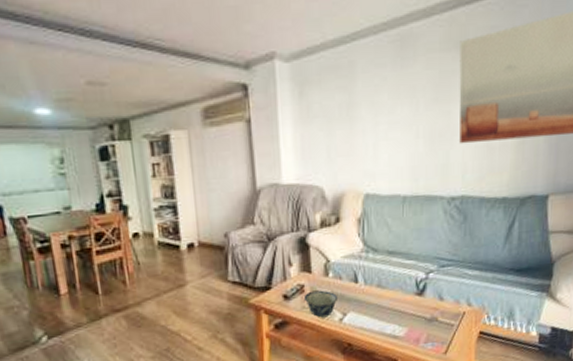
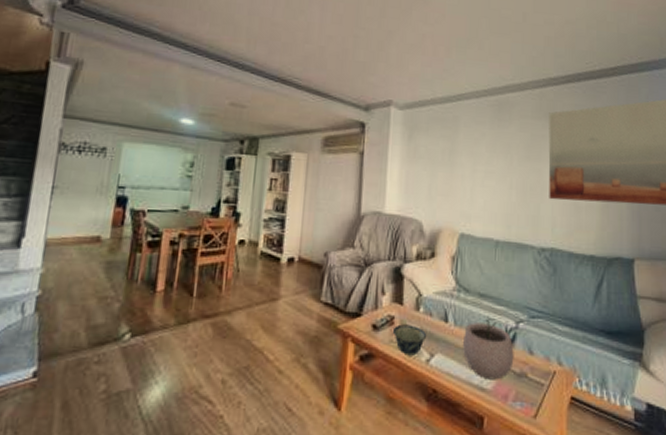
plant pot: none [374,271,425,328] -> present [463,315,514,380]

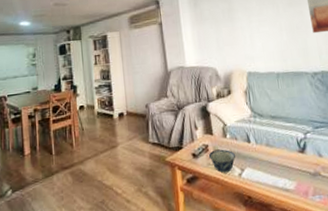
plant pot: present [463,315,514,380] -> none [264,132,308,182]

